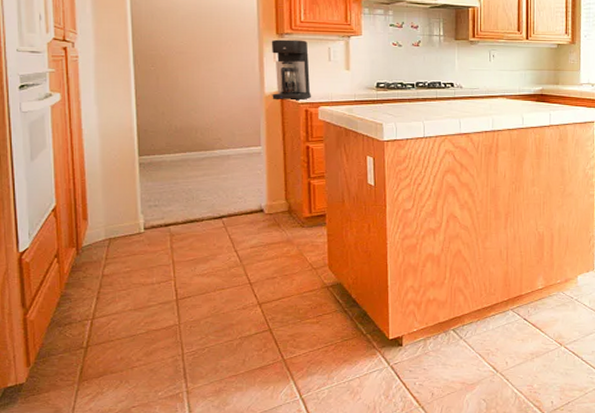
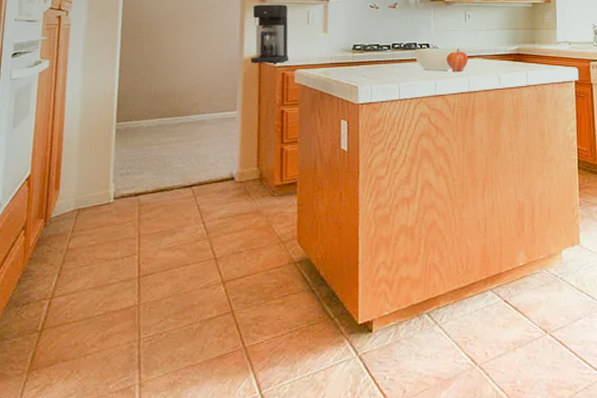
bowl: none [438,87,487,110] -> present [414,47,463,71]
fruit: none [470,88,492,112] -> present [445,49,468,73]

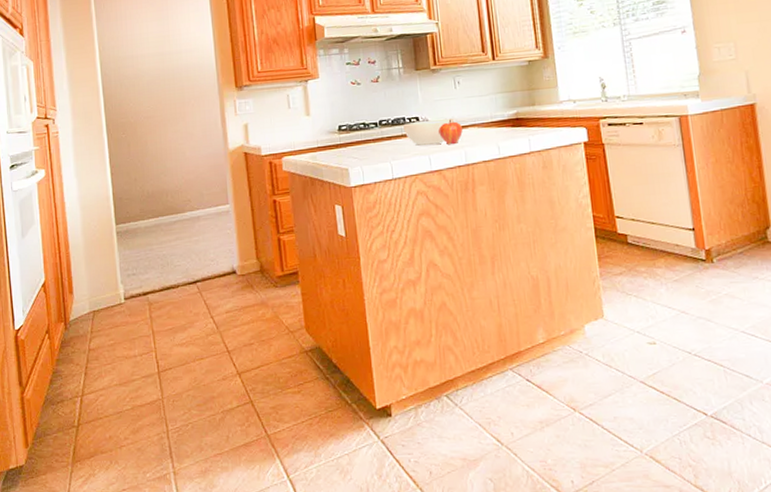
coffee maker: present [250,4,288,64] -> none [231,90,274,155]

